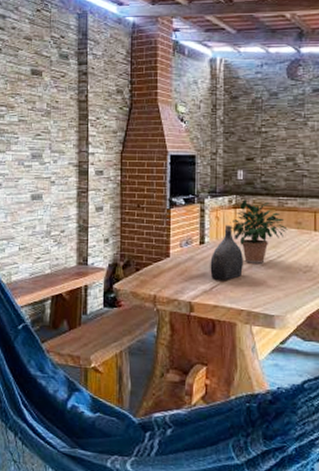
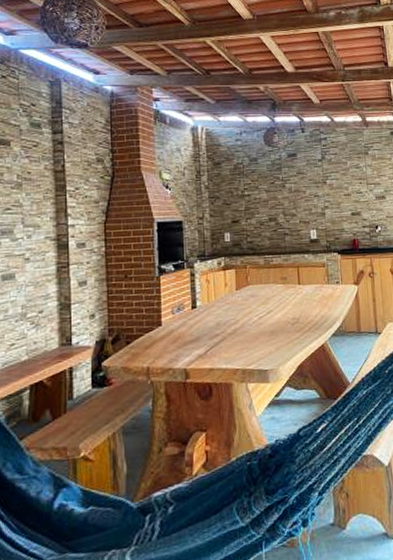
water jug: present [210,225,243,280] -> none [203,286,236,343]
potted plant: present [230,199,288,264] -> none [220,260,275,322]

